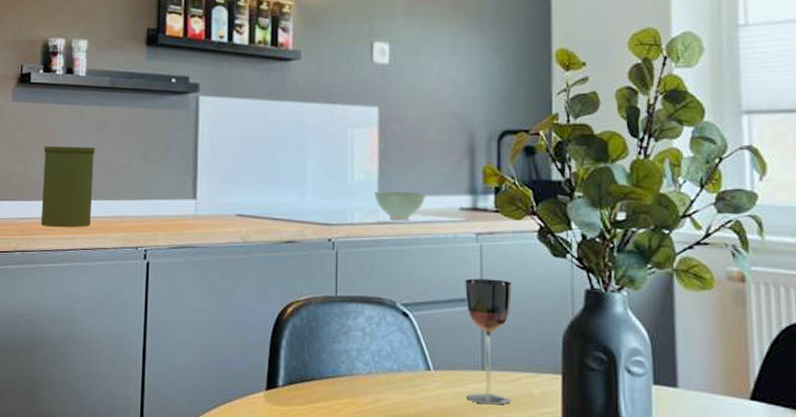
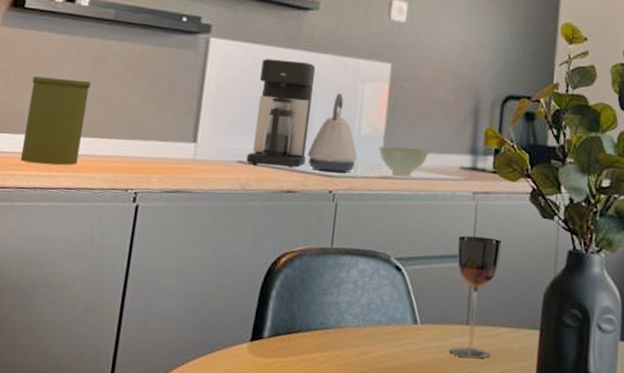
coffee maker: none [245,112,303,219] -> present [246,58,316,169]
kettle: none [303,141,353,220] -> present [307,93,358,173]

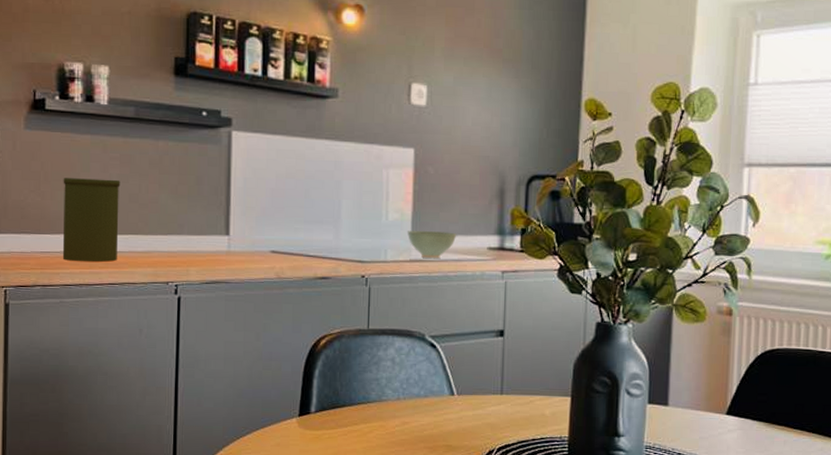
coffee maker: present [246,58,316,169] -> none [279,149,339,256]
kettle: present [307,93,358,173] -> none [337,181,387,258]
wineglass: present [449,235,502,359] -> none [485,312,531,425]

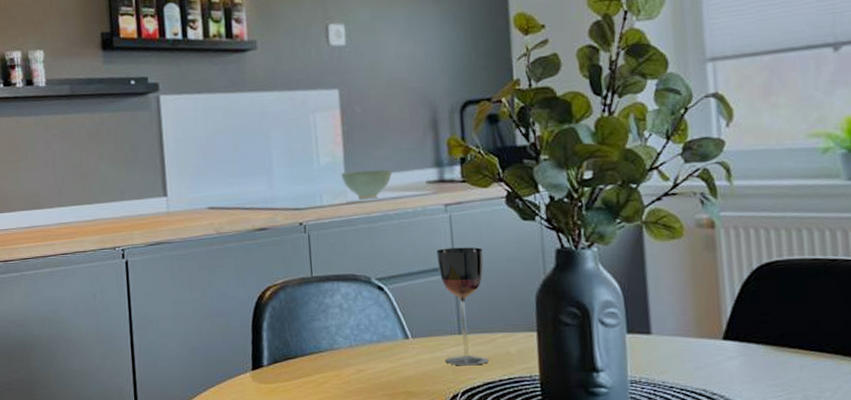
canister: present [62,178,120,263] -> none [13,155,67,236]
wineglass: none [485,312,531,425] -> present [437,247,489,366]

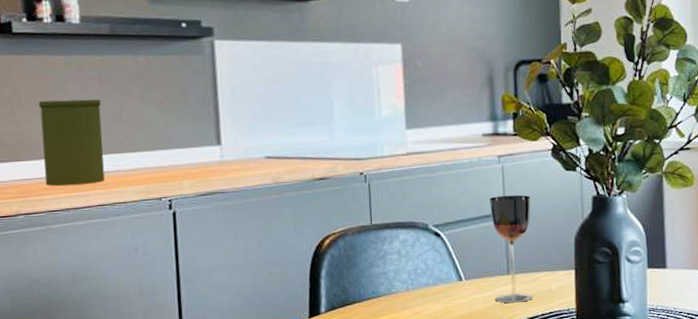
canister: none [13,155,67,236] -> present [38,99,105,187]
bowl: present [340,169,393,199] -> none [401,122,451,150]

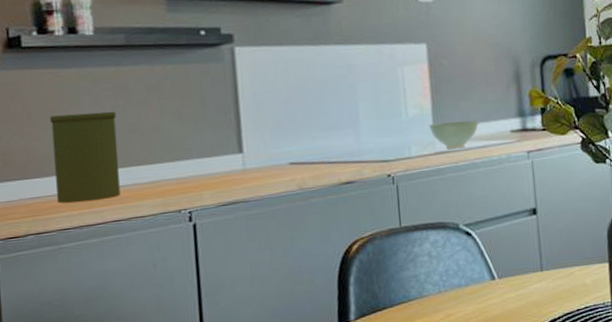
bowl: none [401,122,451,150] -> present [428,120,479,149]
wineglass: present [490,194,534,303] -> none [520,189,568,300]

